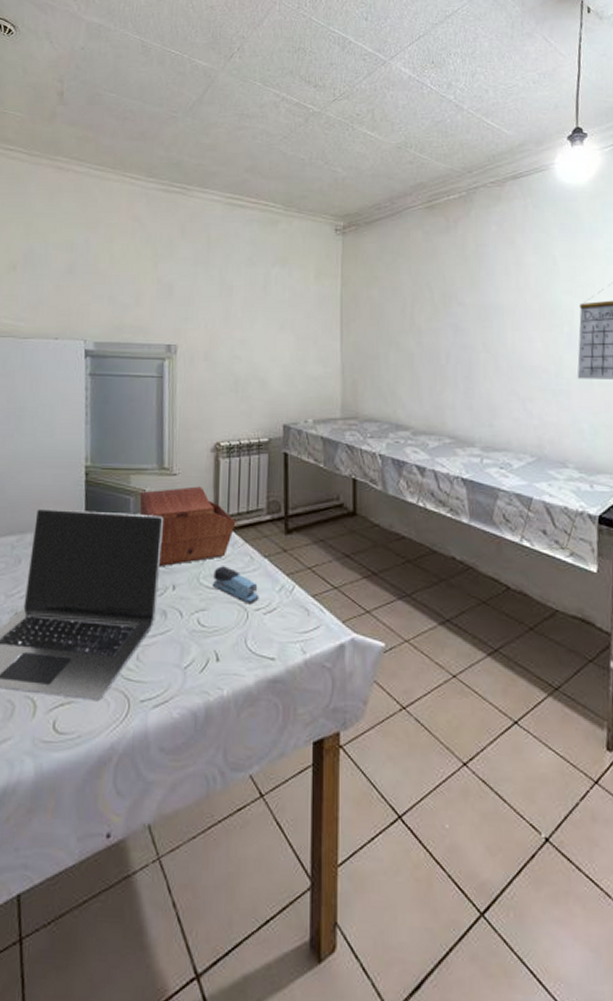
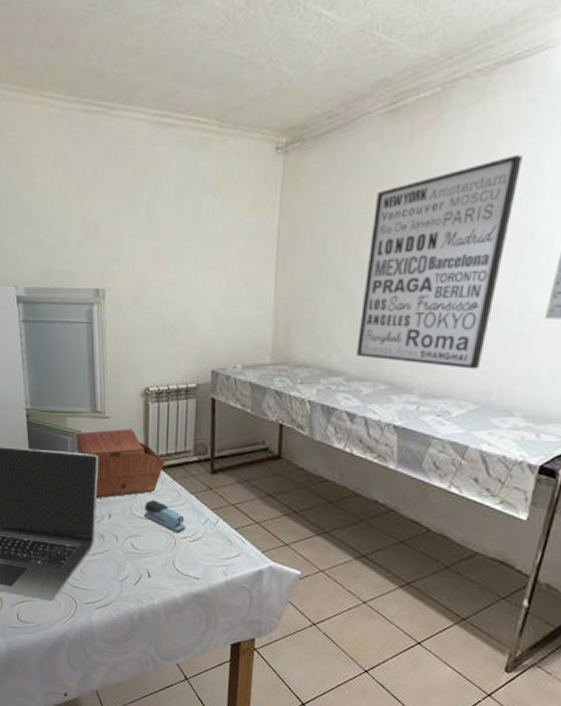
wall art: none [420,245,537,423] -> present [356,154,523,369]

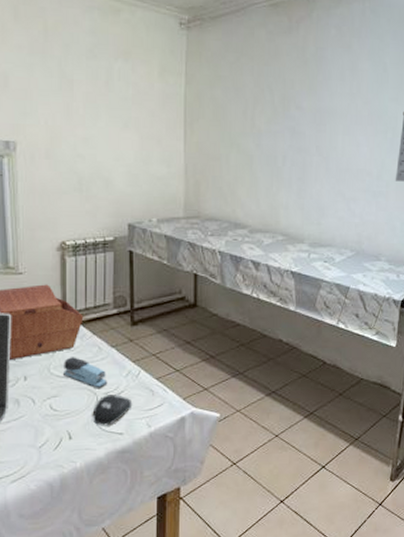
computer mouse: none [170,539,210,570] -> present [92,394,133,426]
wall art: present [356,154,523,369] -> none [257,51,371,222]

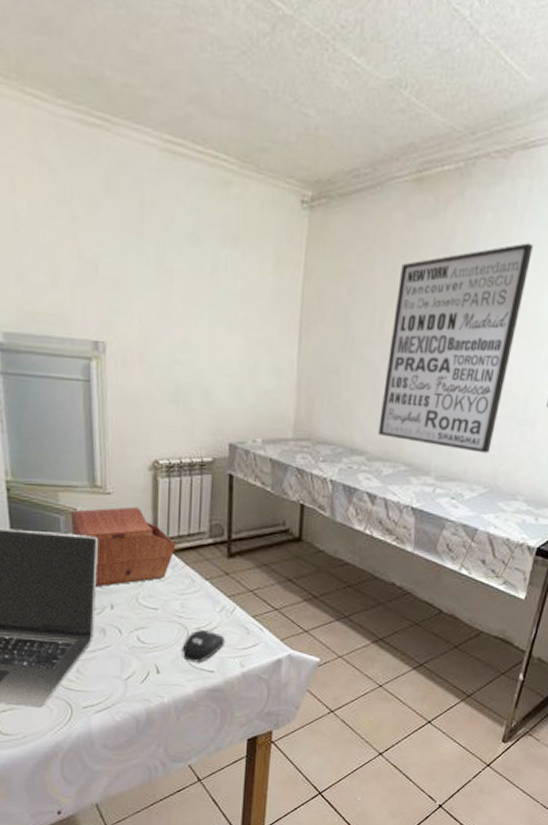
stapler: present [62,357,108,389] -> none [151,587,200,624]
wall art: none [257,51,371,222] -> present [378,243,533,453]

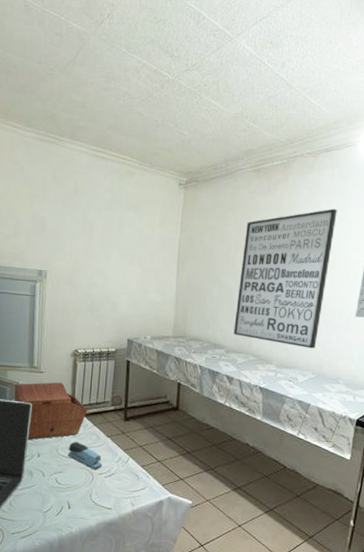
stapler: none [151,587,200,624] -> present [67,442,102,470]
computer mouse: present [182,630,226,663] -> none [88,475,121,501]

